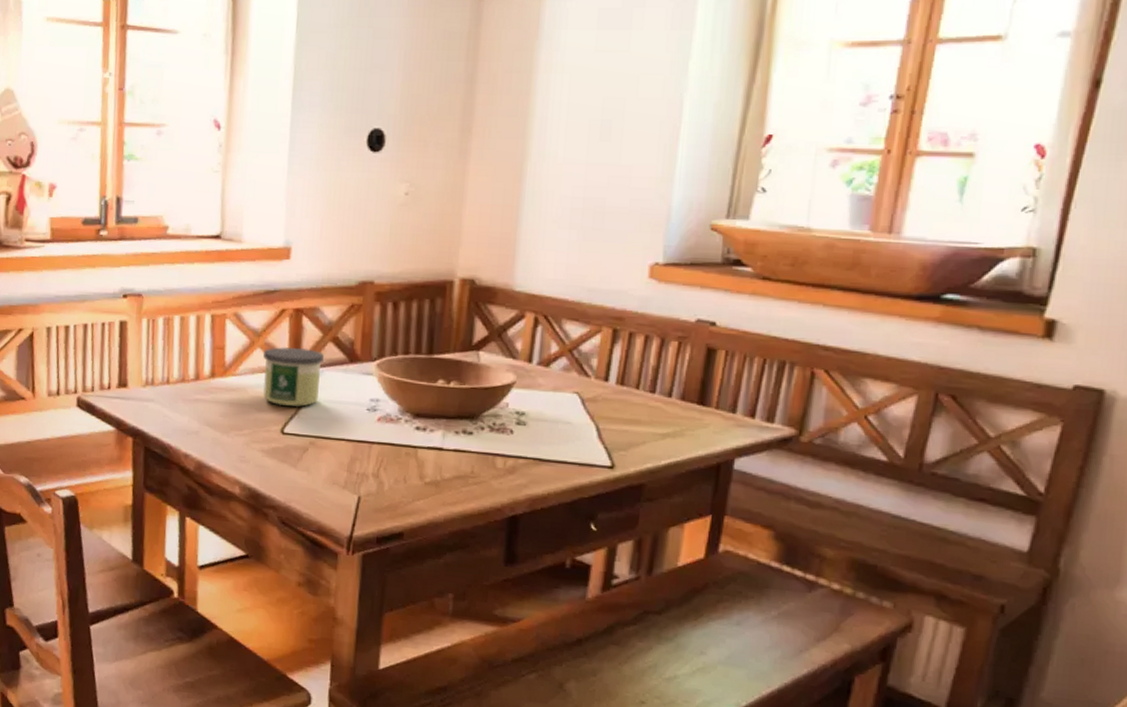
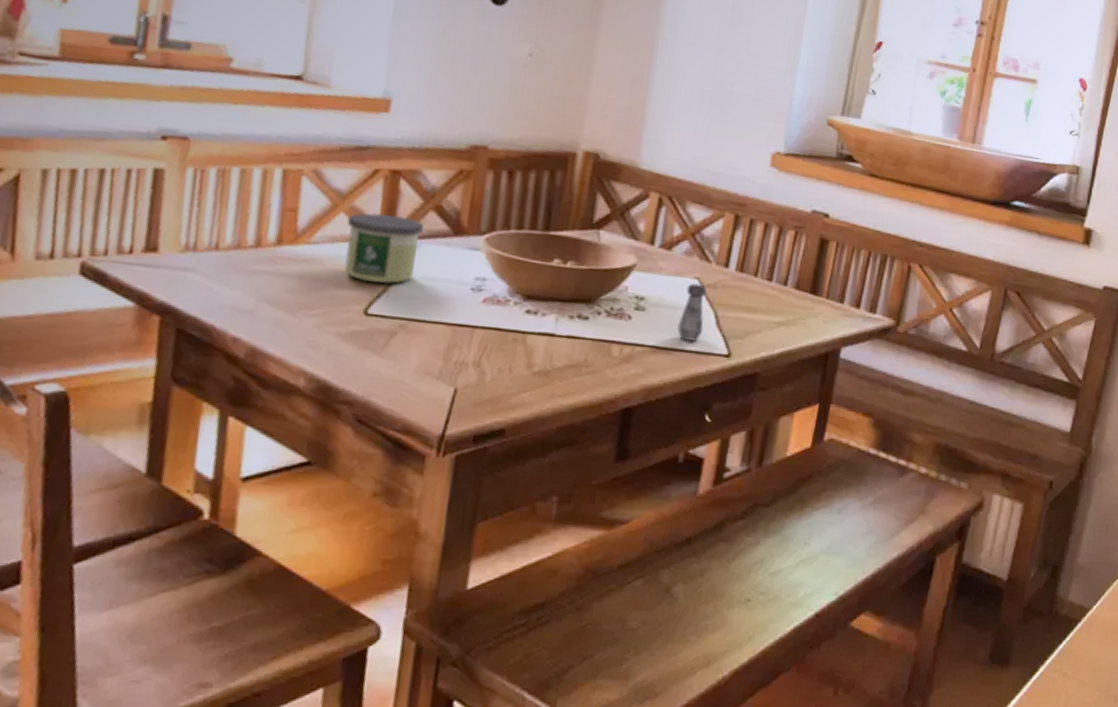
salt shaker: none [559,397,587,454] -> present [677,283,707,342]

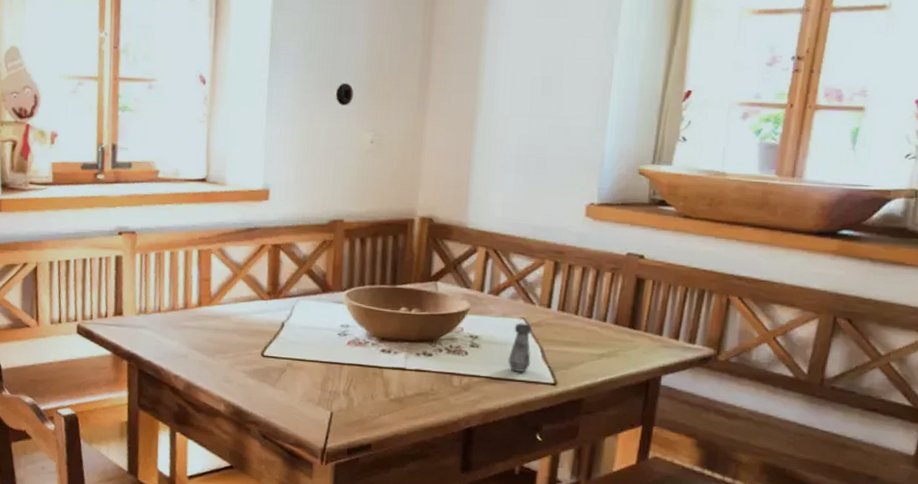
candle: present [344,212,424,285] -> none [244,278,299,333]

